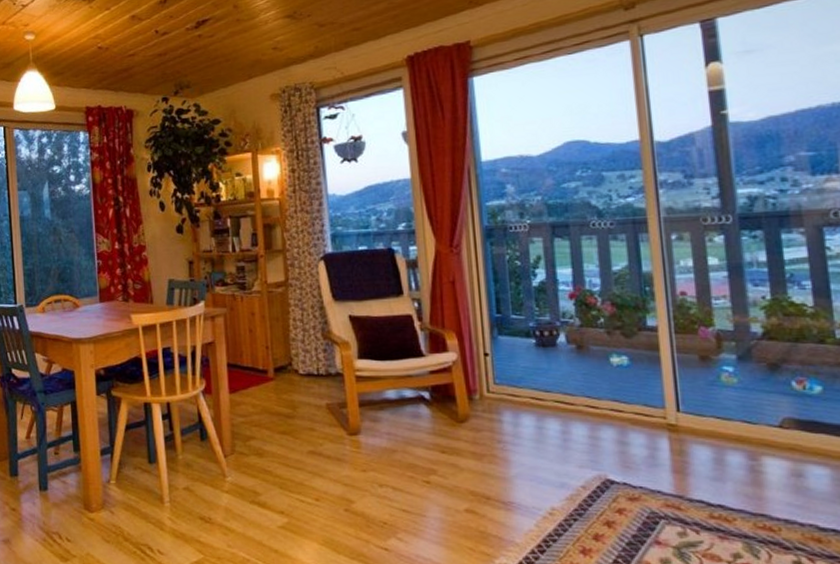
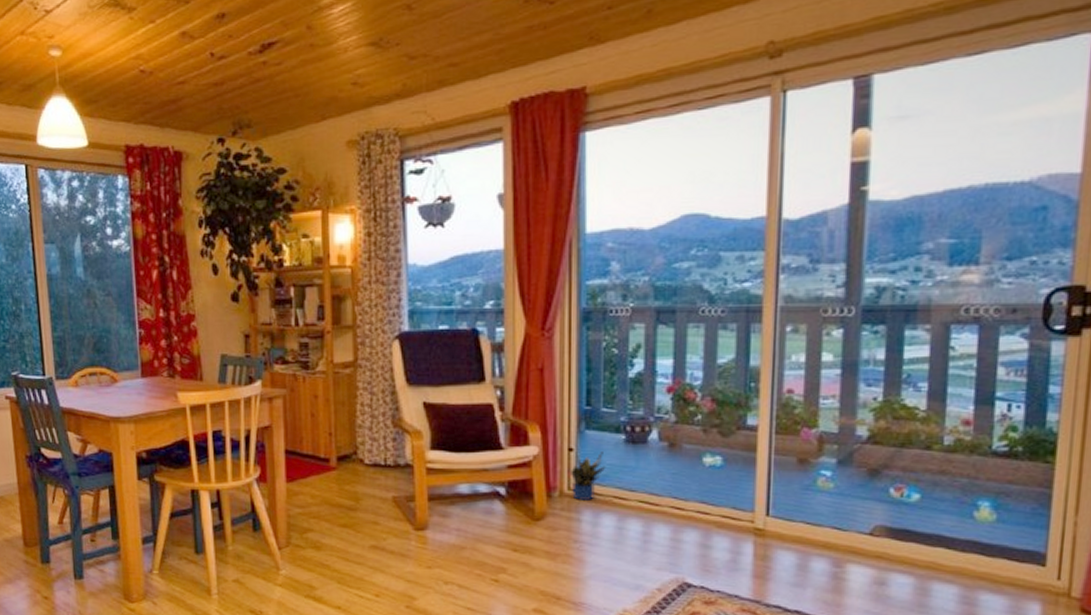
potted plant: none [488,356,521,403] -> present [571,452,606,502]

